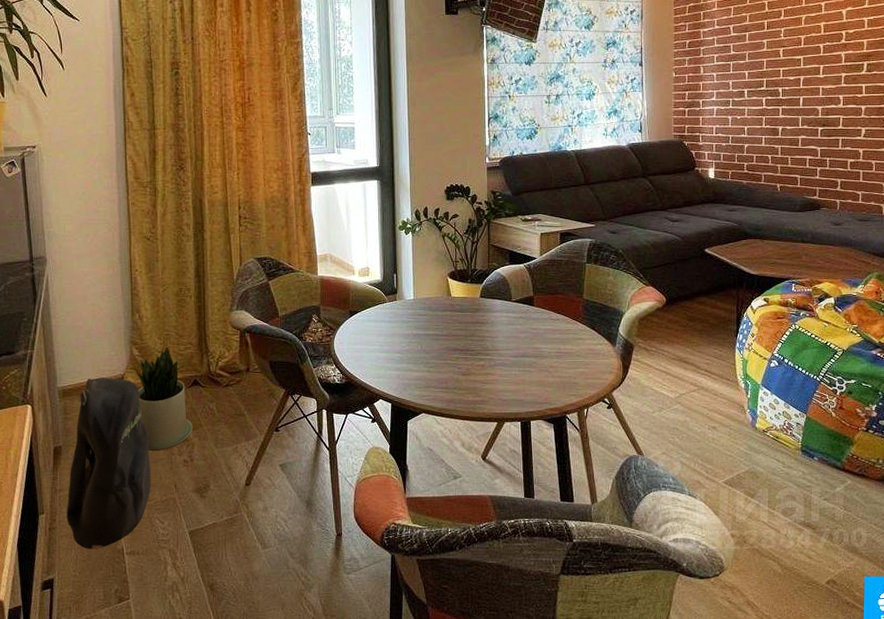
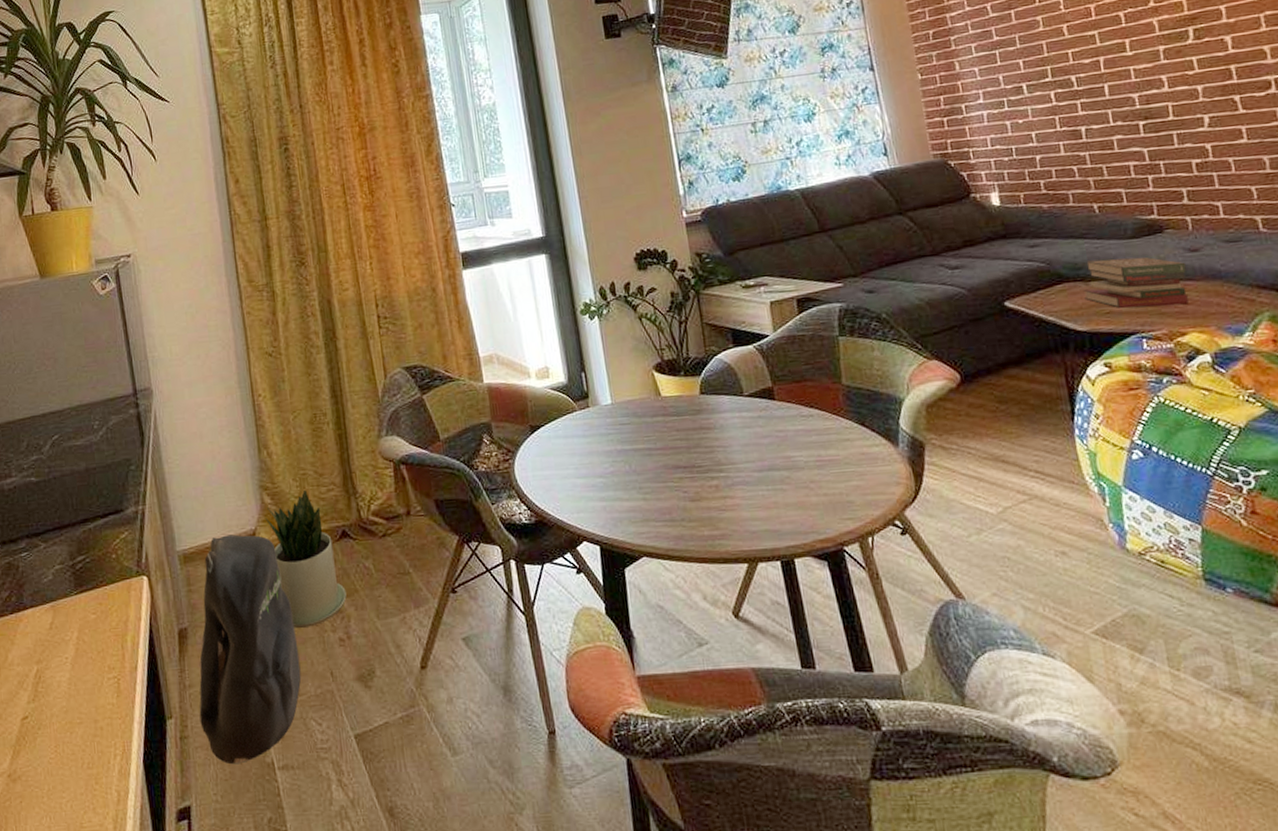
books: none [759,225,830,262] -> present [1083,256,1189,308]

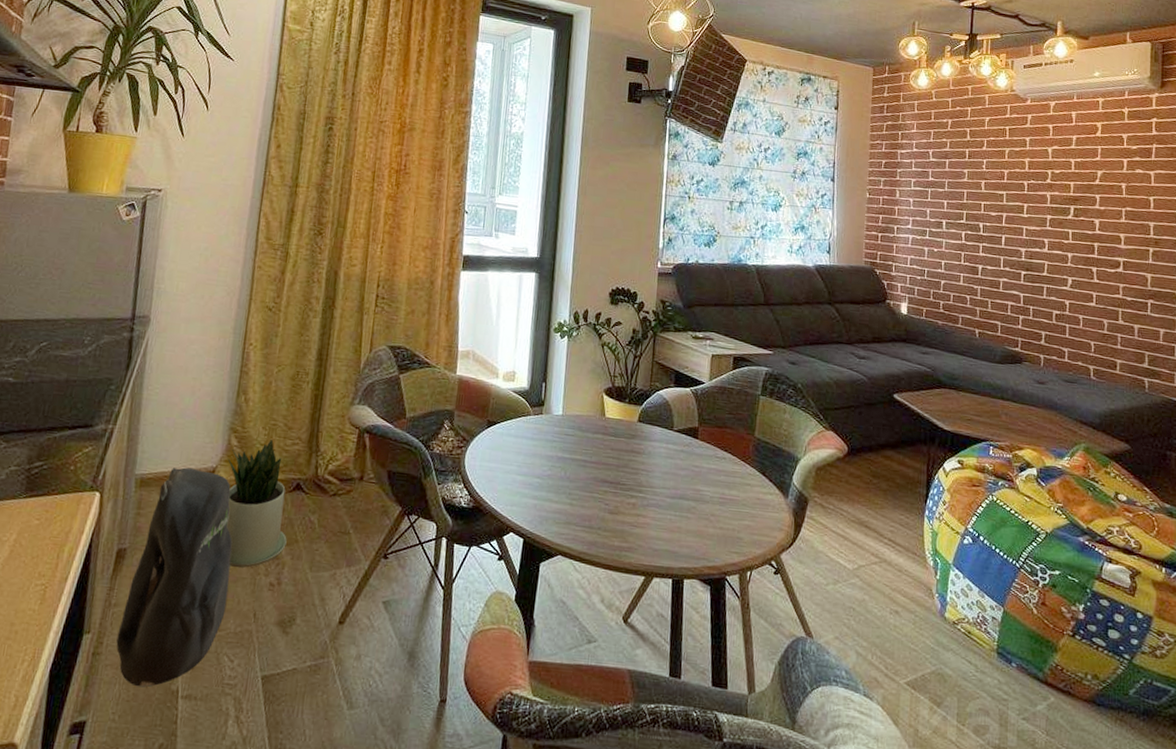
books: present [1083,256,1189,308] -> none [954,374,1033,425]

